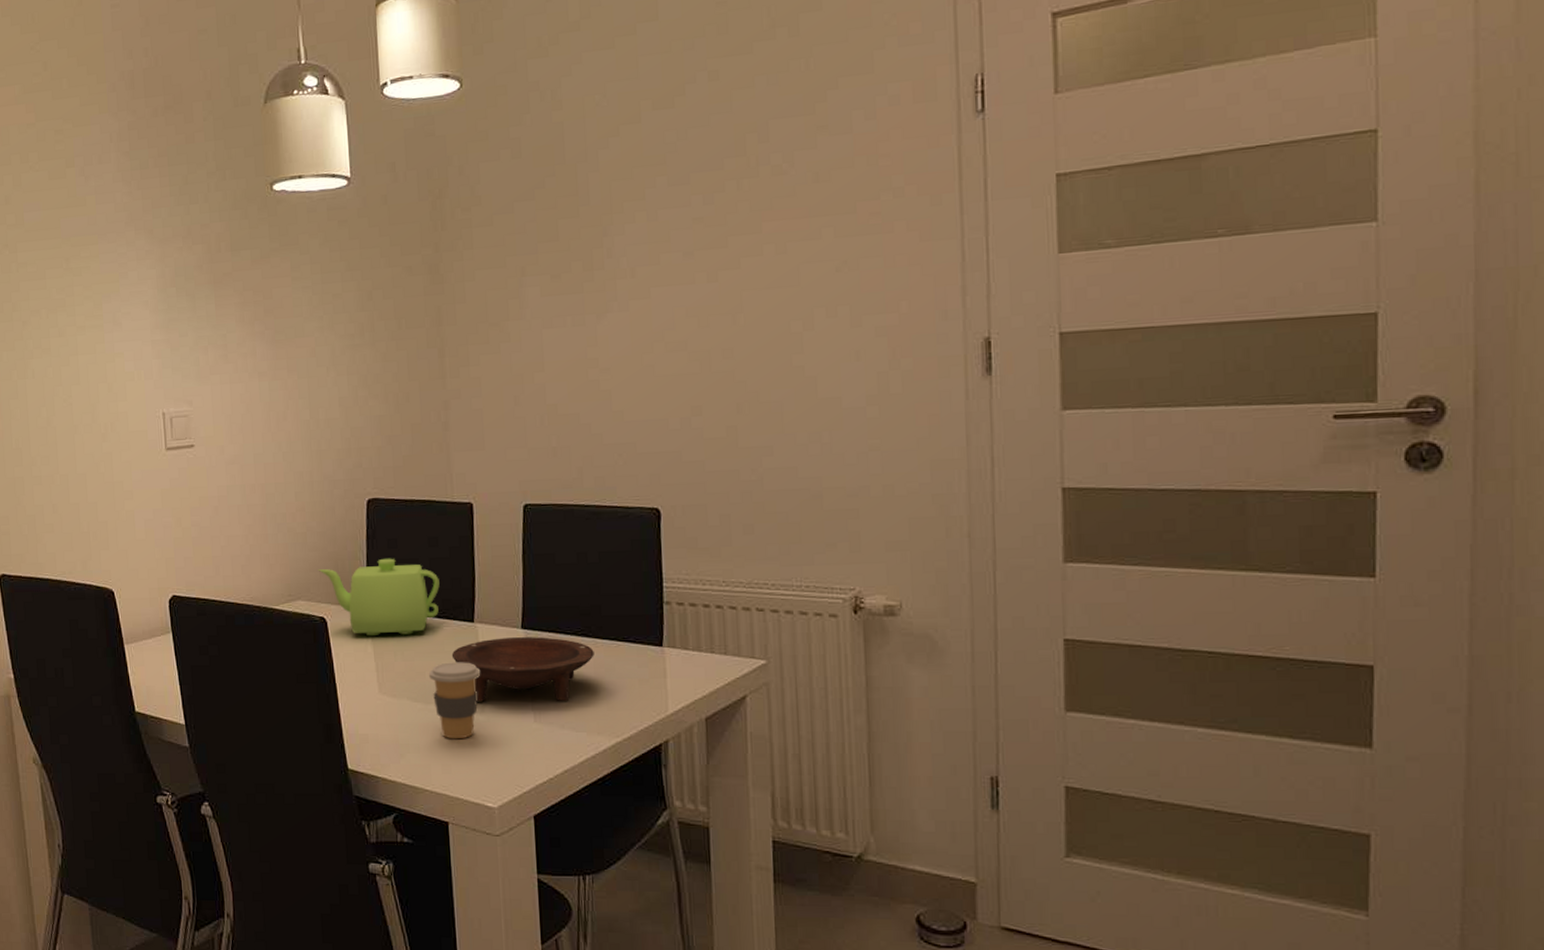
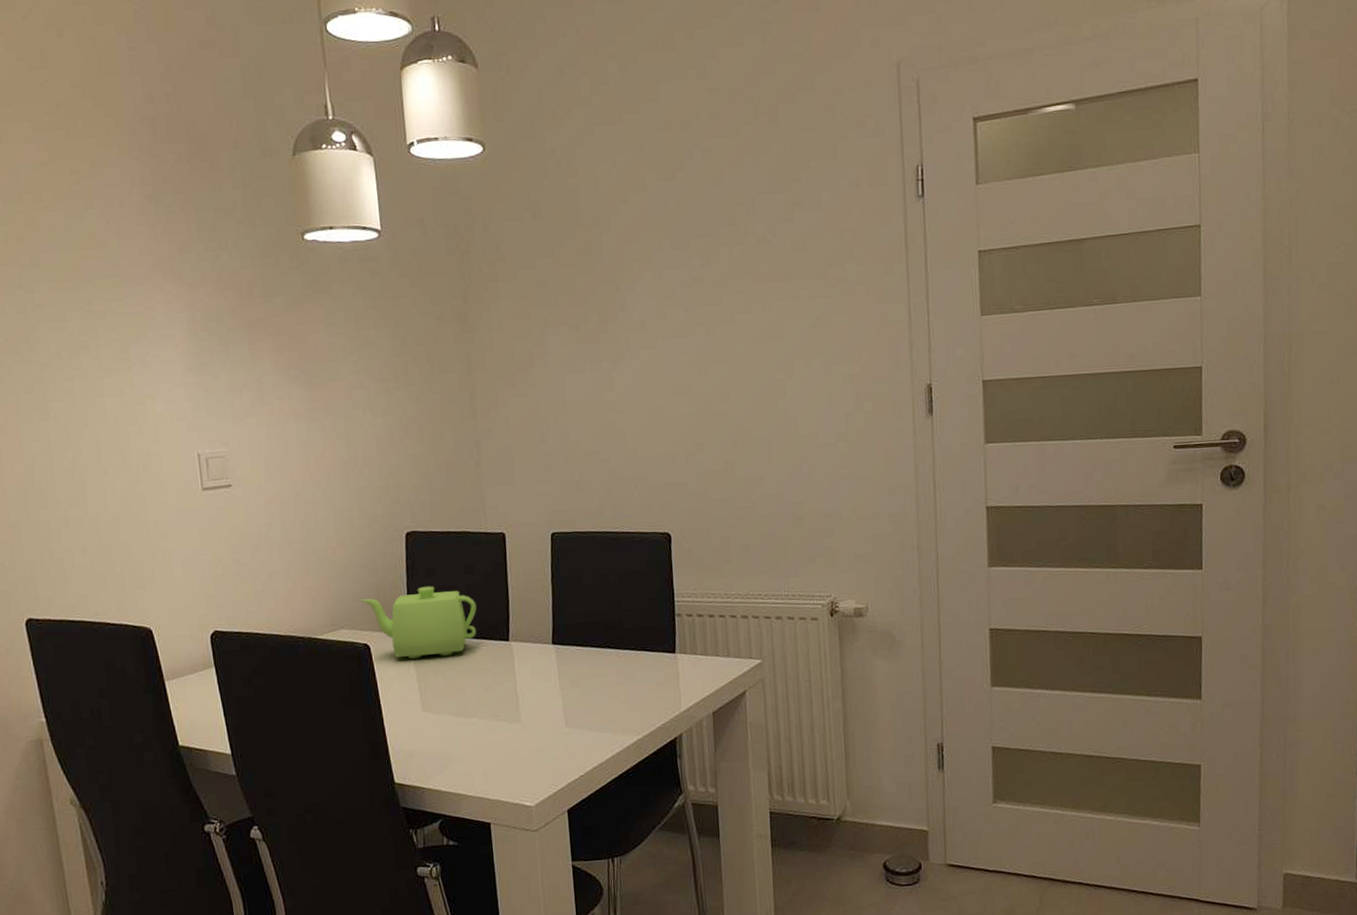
coffee cup: present [428,662,481,740] -> none [468,677,517,748]
bowl: present [451,637,594,702] -> none [489,650,617,713]

